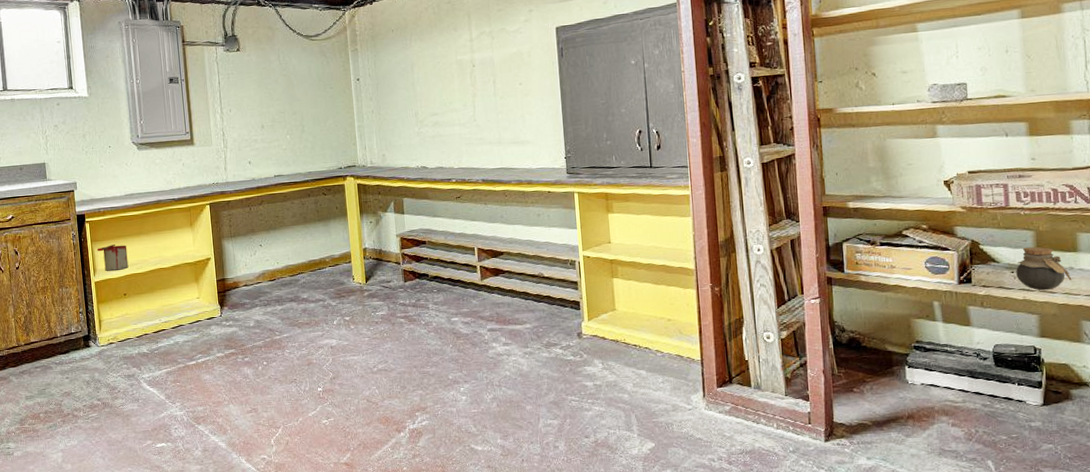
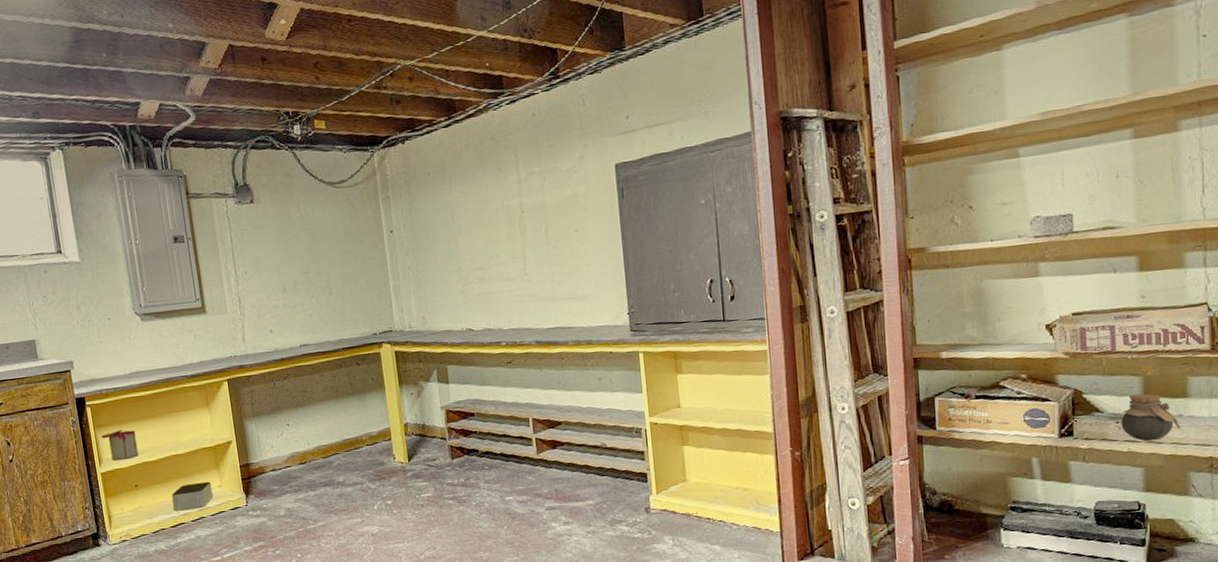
storage bin: none [155,293,192,319] -> present [172,481,213,512]

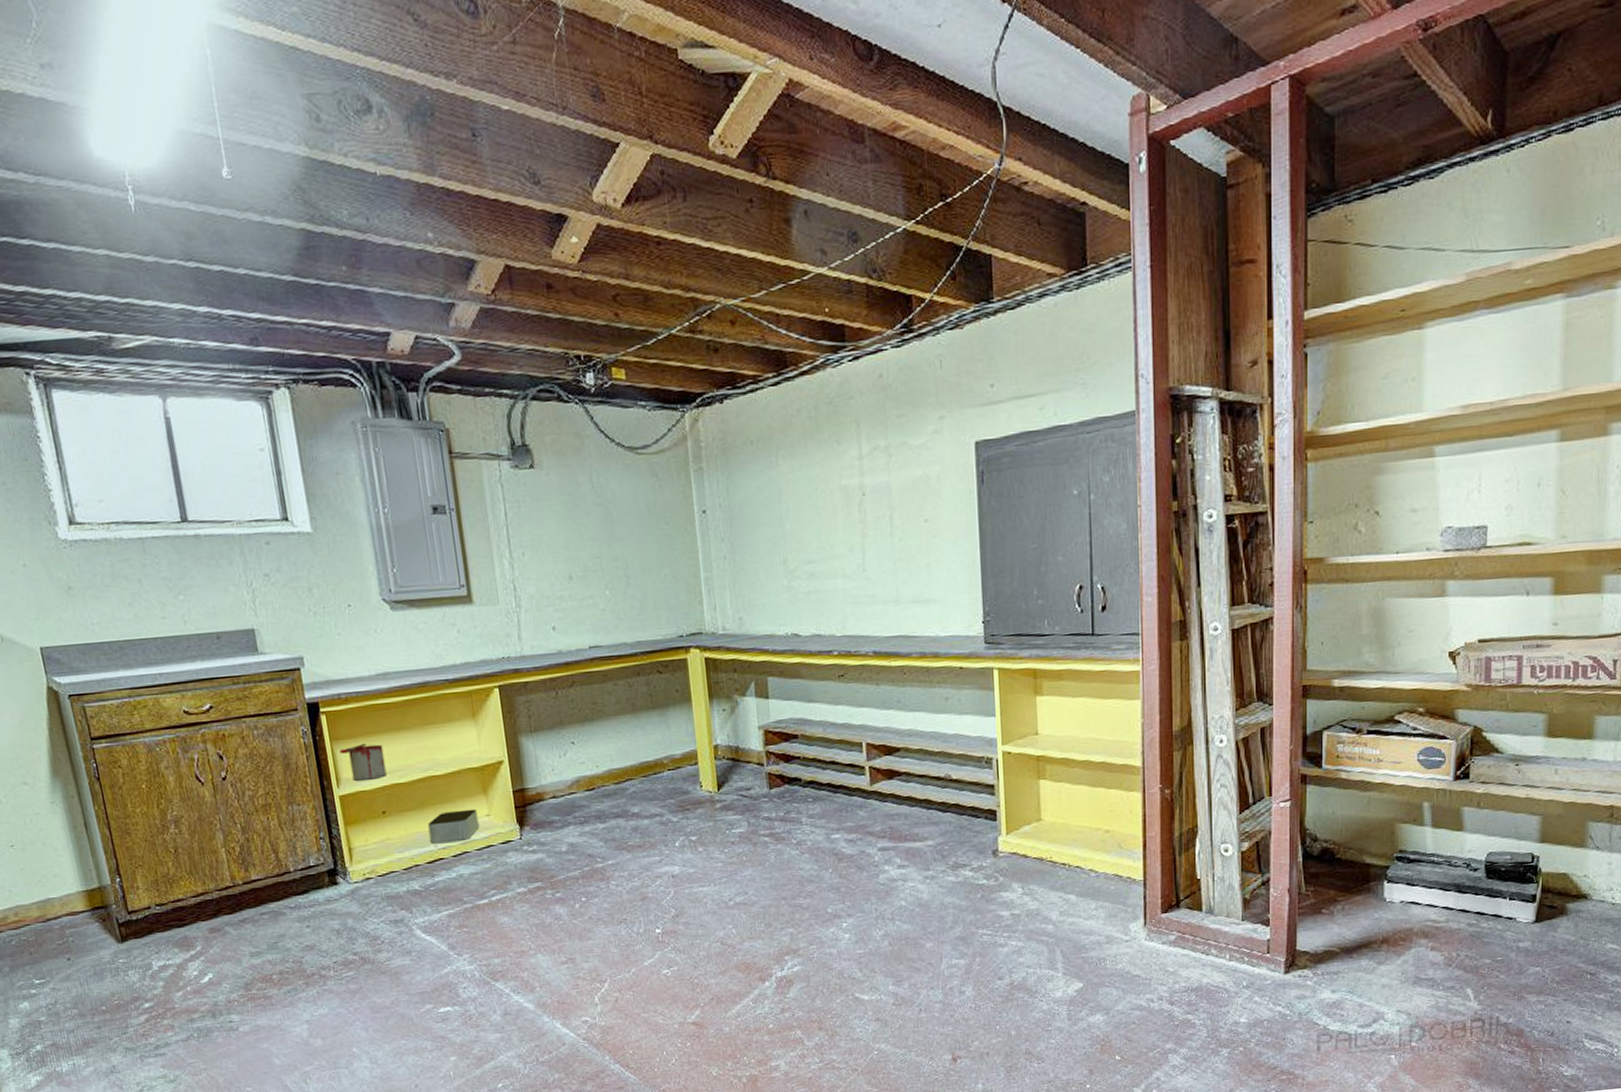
jar: present [1121,393,1181,441] -> none [1521,733,1583,787]

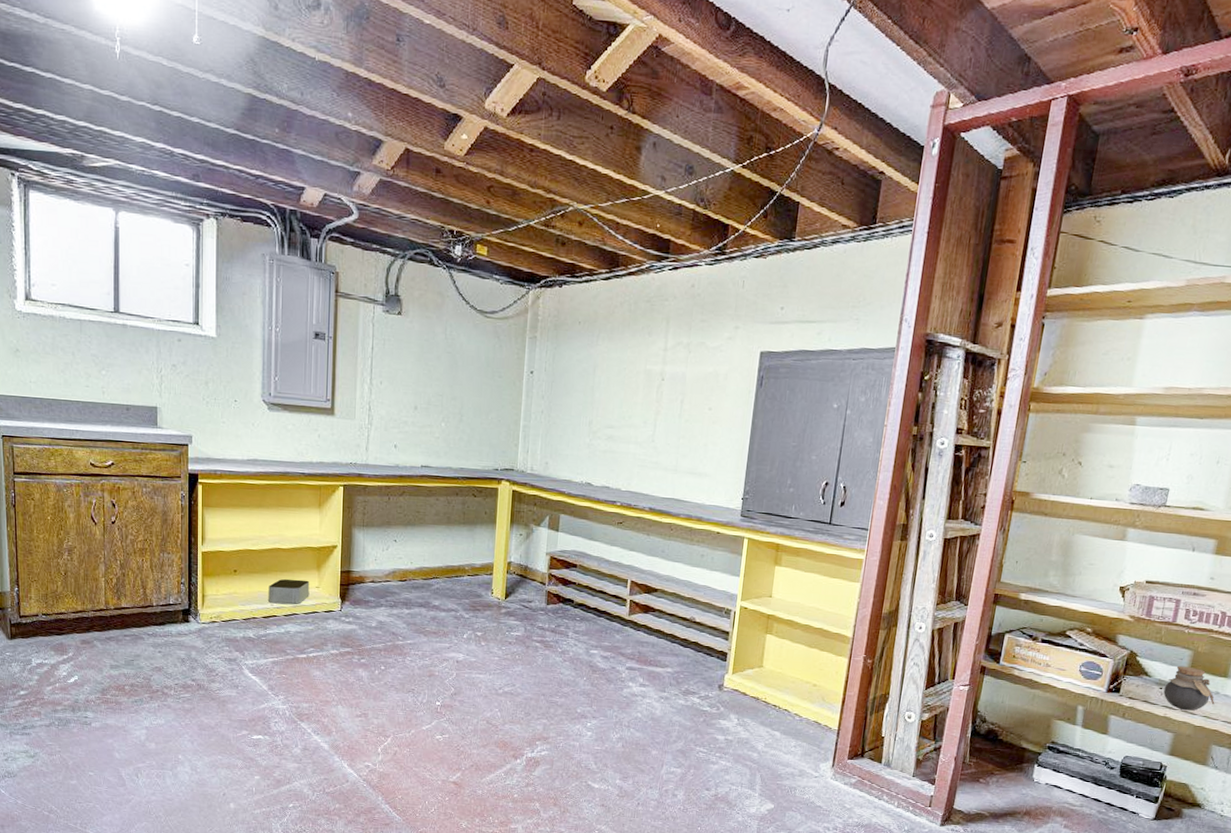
paint can: present [339,744,387,782] -> none [208,513,243,544]
jar: none [1521,733,1583,787] -> present [1163,666,1215,711]

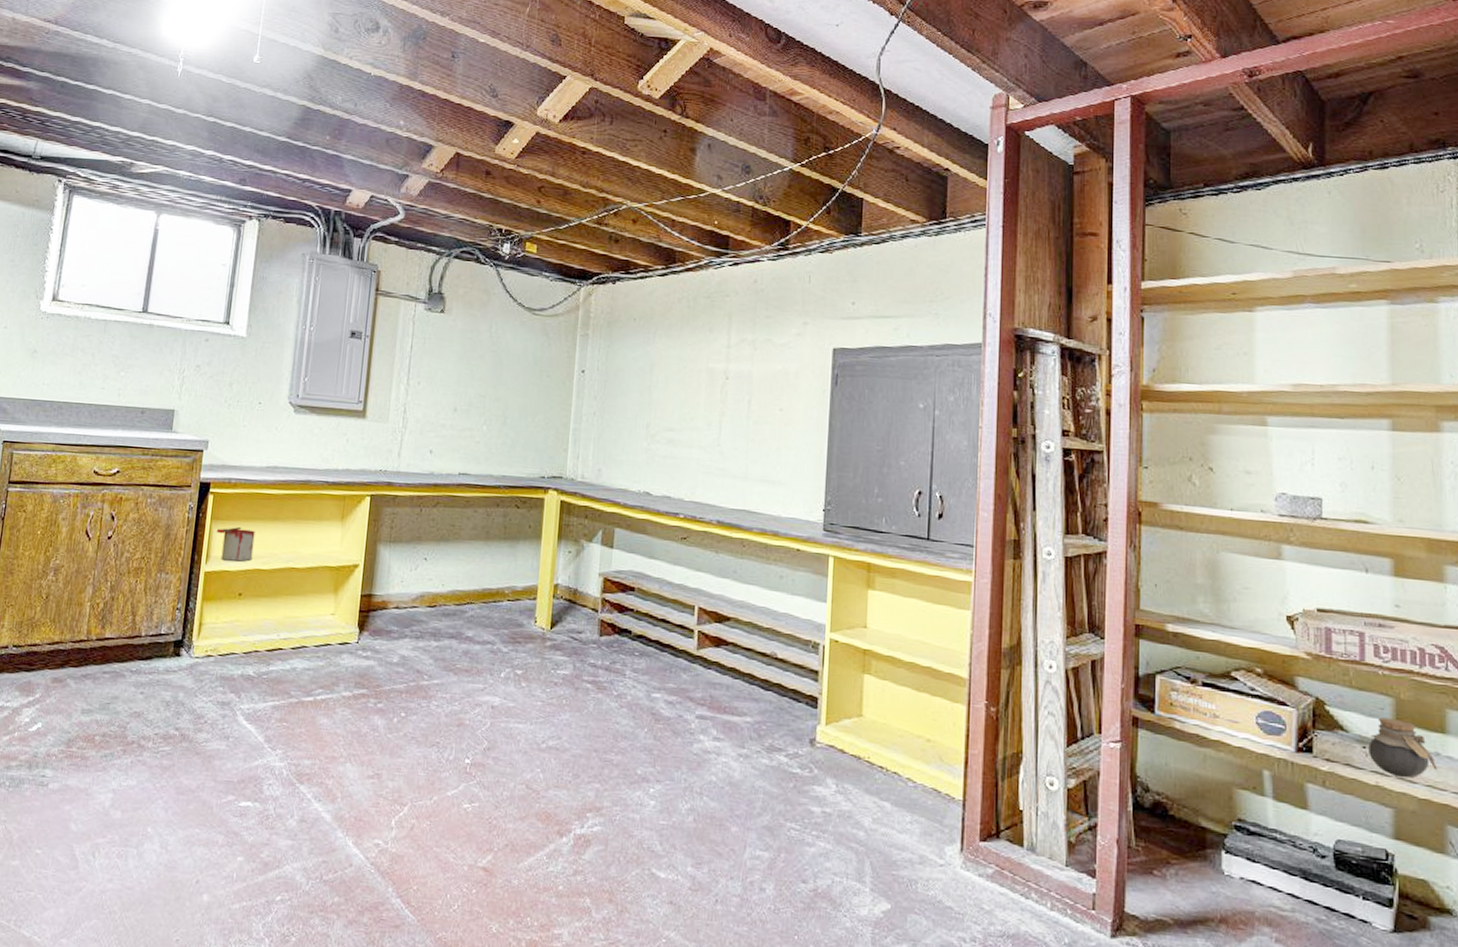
paint can: none [208,513,243,544] -> present [216,527,255,562]
storage bin: present [268,579,310,604] -> none [275,604,325,635]

